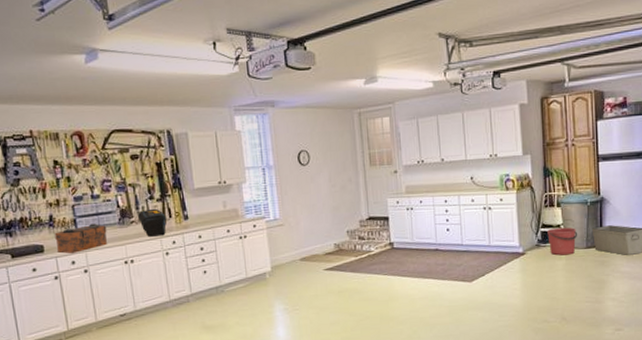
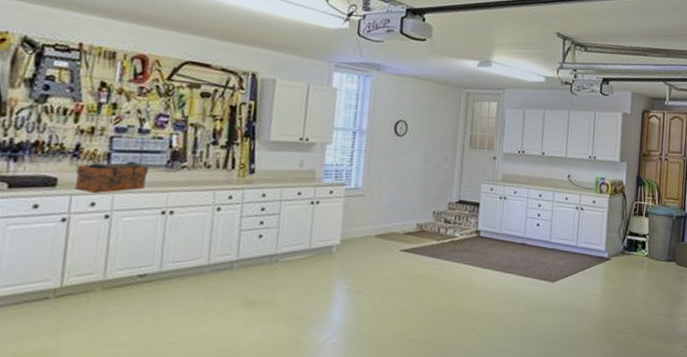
toolbox: present [138,208,168,238] -> none [192,155,229,189]
bucket: present [546,227,578,256] -> none [632,237,661,266]

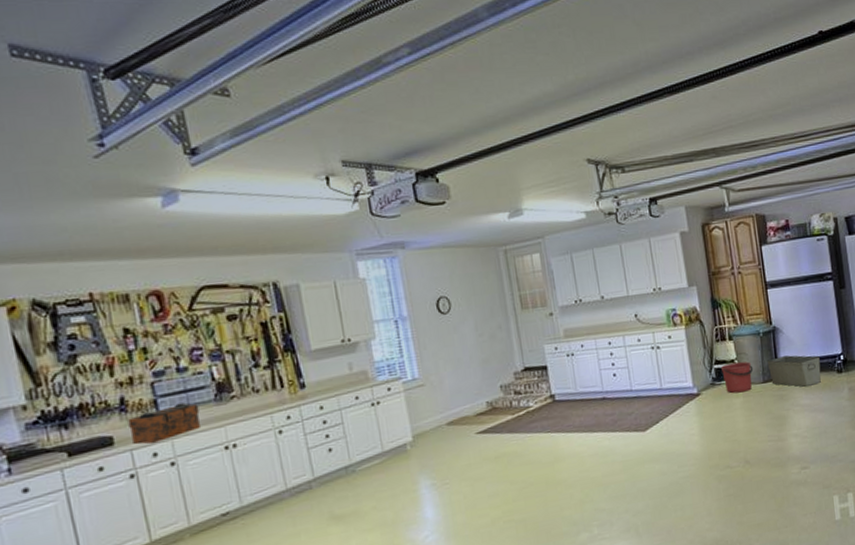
bucket: none [632,237,661,266] -> present [720,361,754,393]

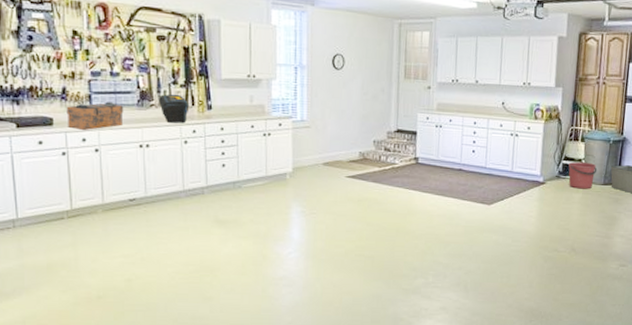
toolbox: none [240,378,279,415] -> present [159,94,190,124]

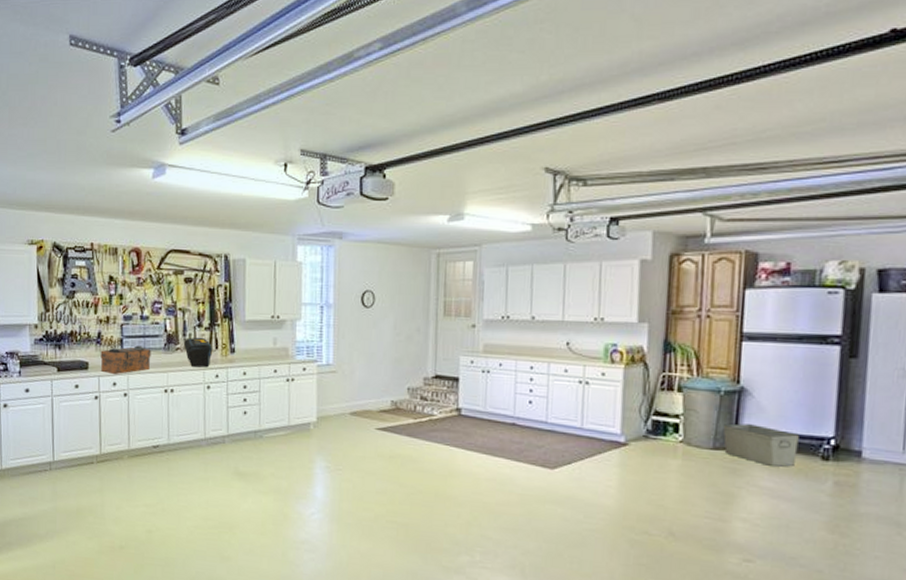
bucket: present [568,161,597,189] -> none [659,417,703,455]

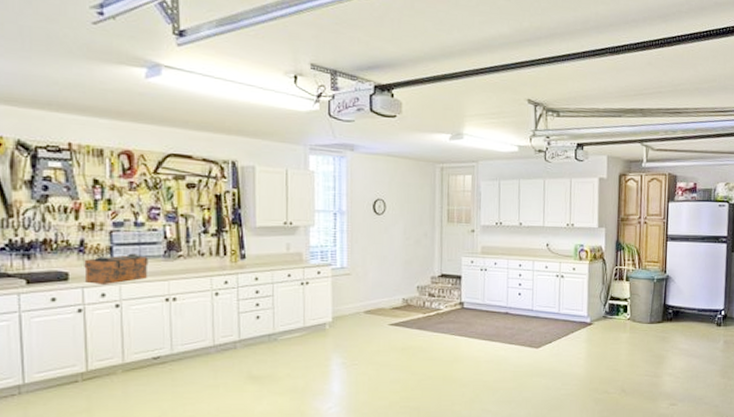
toolbox: present [184,337,213,369] -> none [188,243,221,276]
storage bin: present [723,423,799,468] -> none [656,303,703,334]

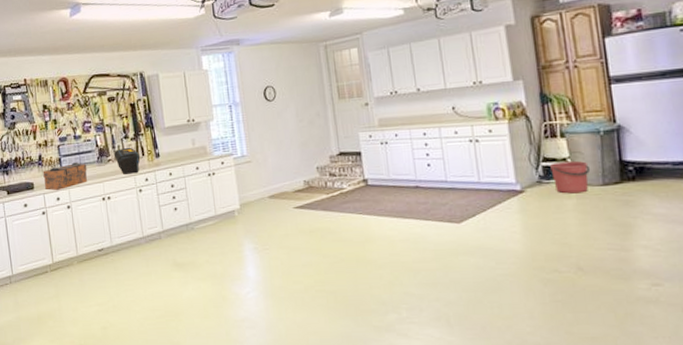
toolbox: none [188,243,221,276] -> present [114,147,141,176]
bucket: none [614,301,643,329] -> present [549,160,591,194]

